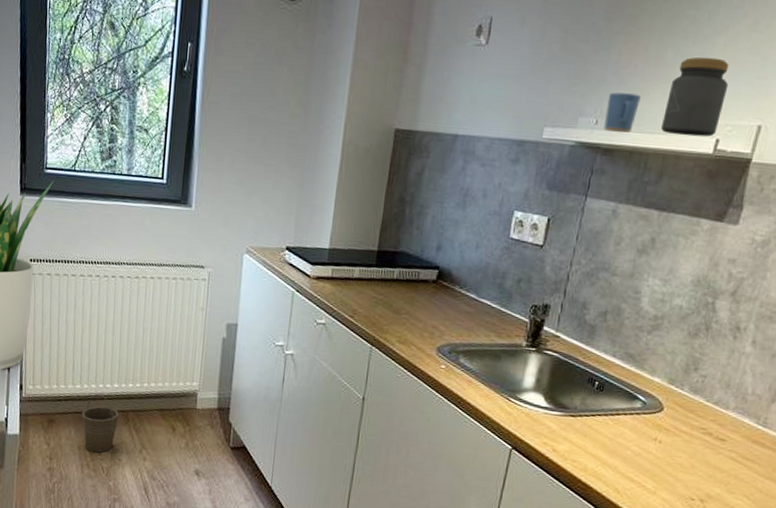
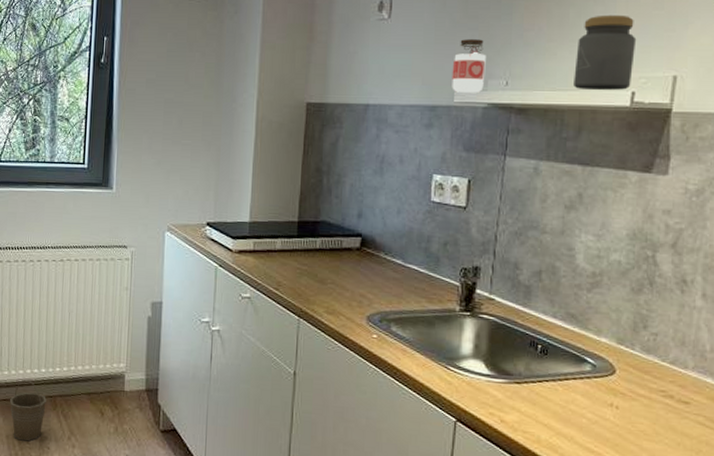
jar: none [542,72,580,130] -> present [452,39,486,93]
mug: present [603,92,641,133] -> none [515,54,548,91]

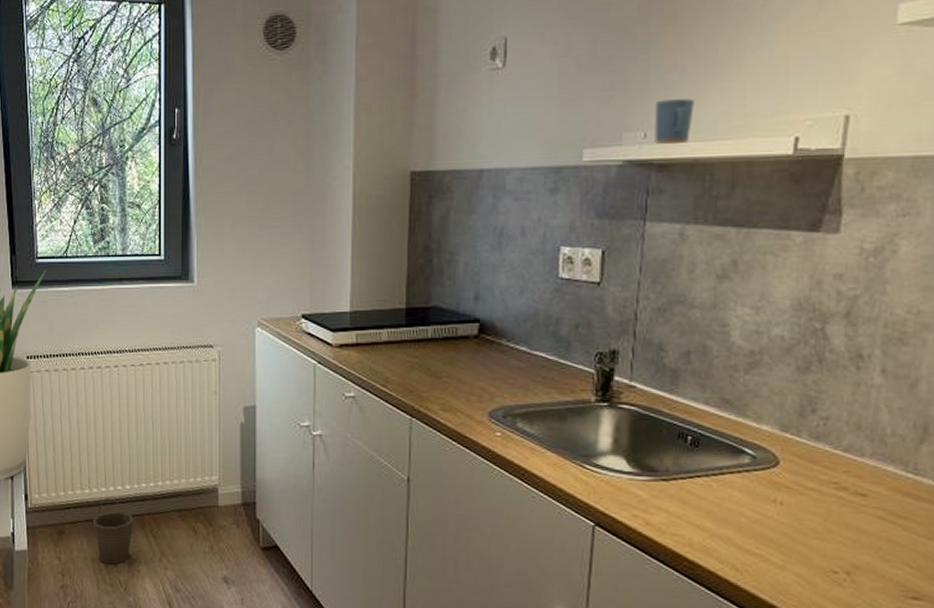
jar: present [452,39,486,93] -> none [580,85,620,150]
mug: none [515,54,548,91] -> present [654,98,694,144]
jar: present [574,15,637,91] -> none [725,46,800,139]

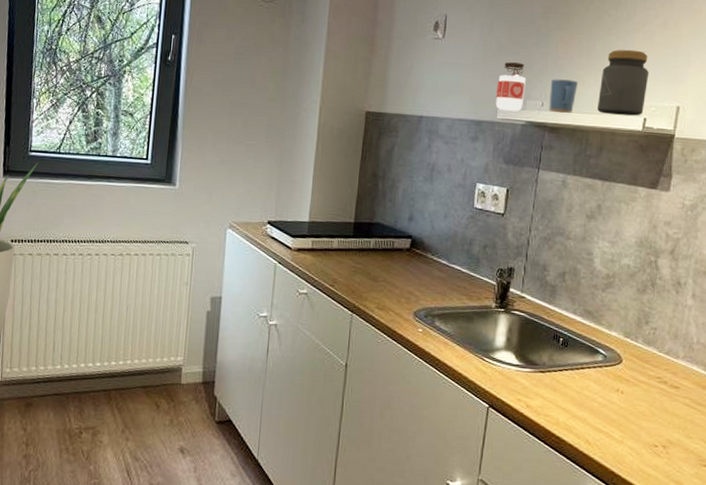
bucket: present [93,497,133,565] -> none [62,373,100,436]
jar: none [580,85,620,150] -> present [495,62,526,111]
jar: none [725,46,800,139] -> present [597,49,649,116]

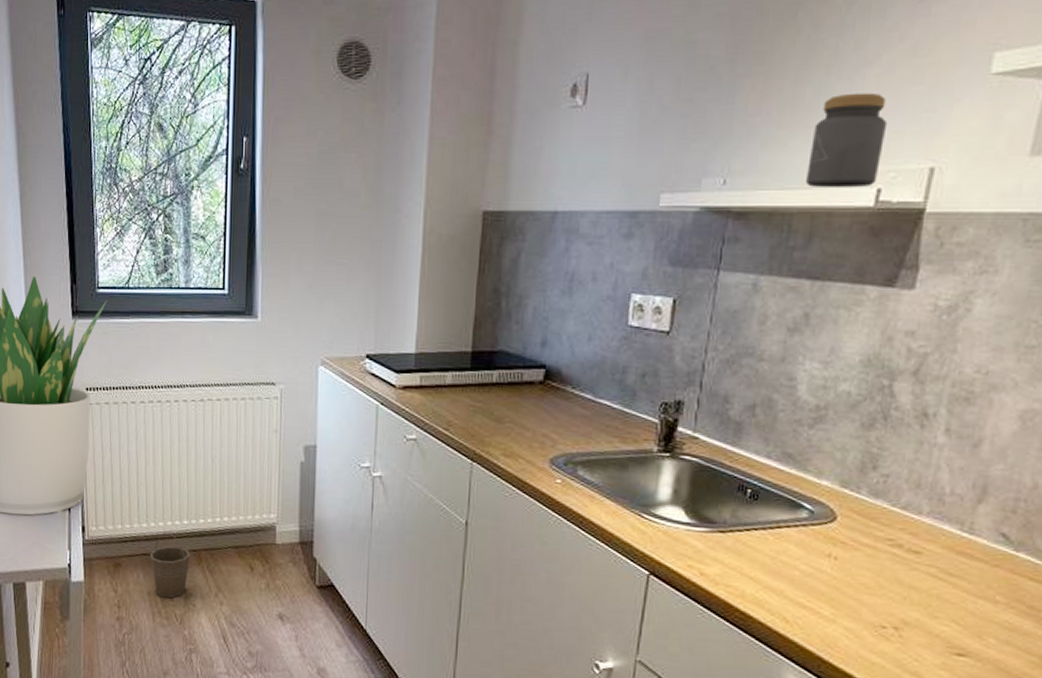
bucket: none [62,373,100,436] -> present [150,532,190,599]
jar: present [495,62,526,111] -> none [657,128,701,195]
mug: present [549,79,578,113] -> none [734,145,777,191]

